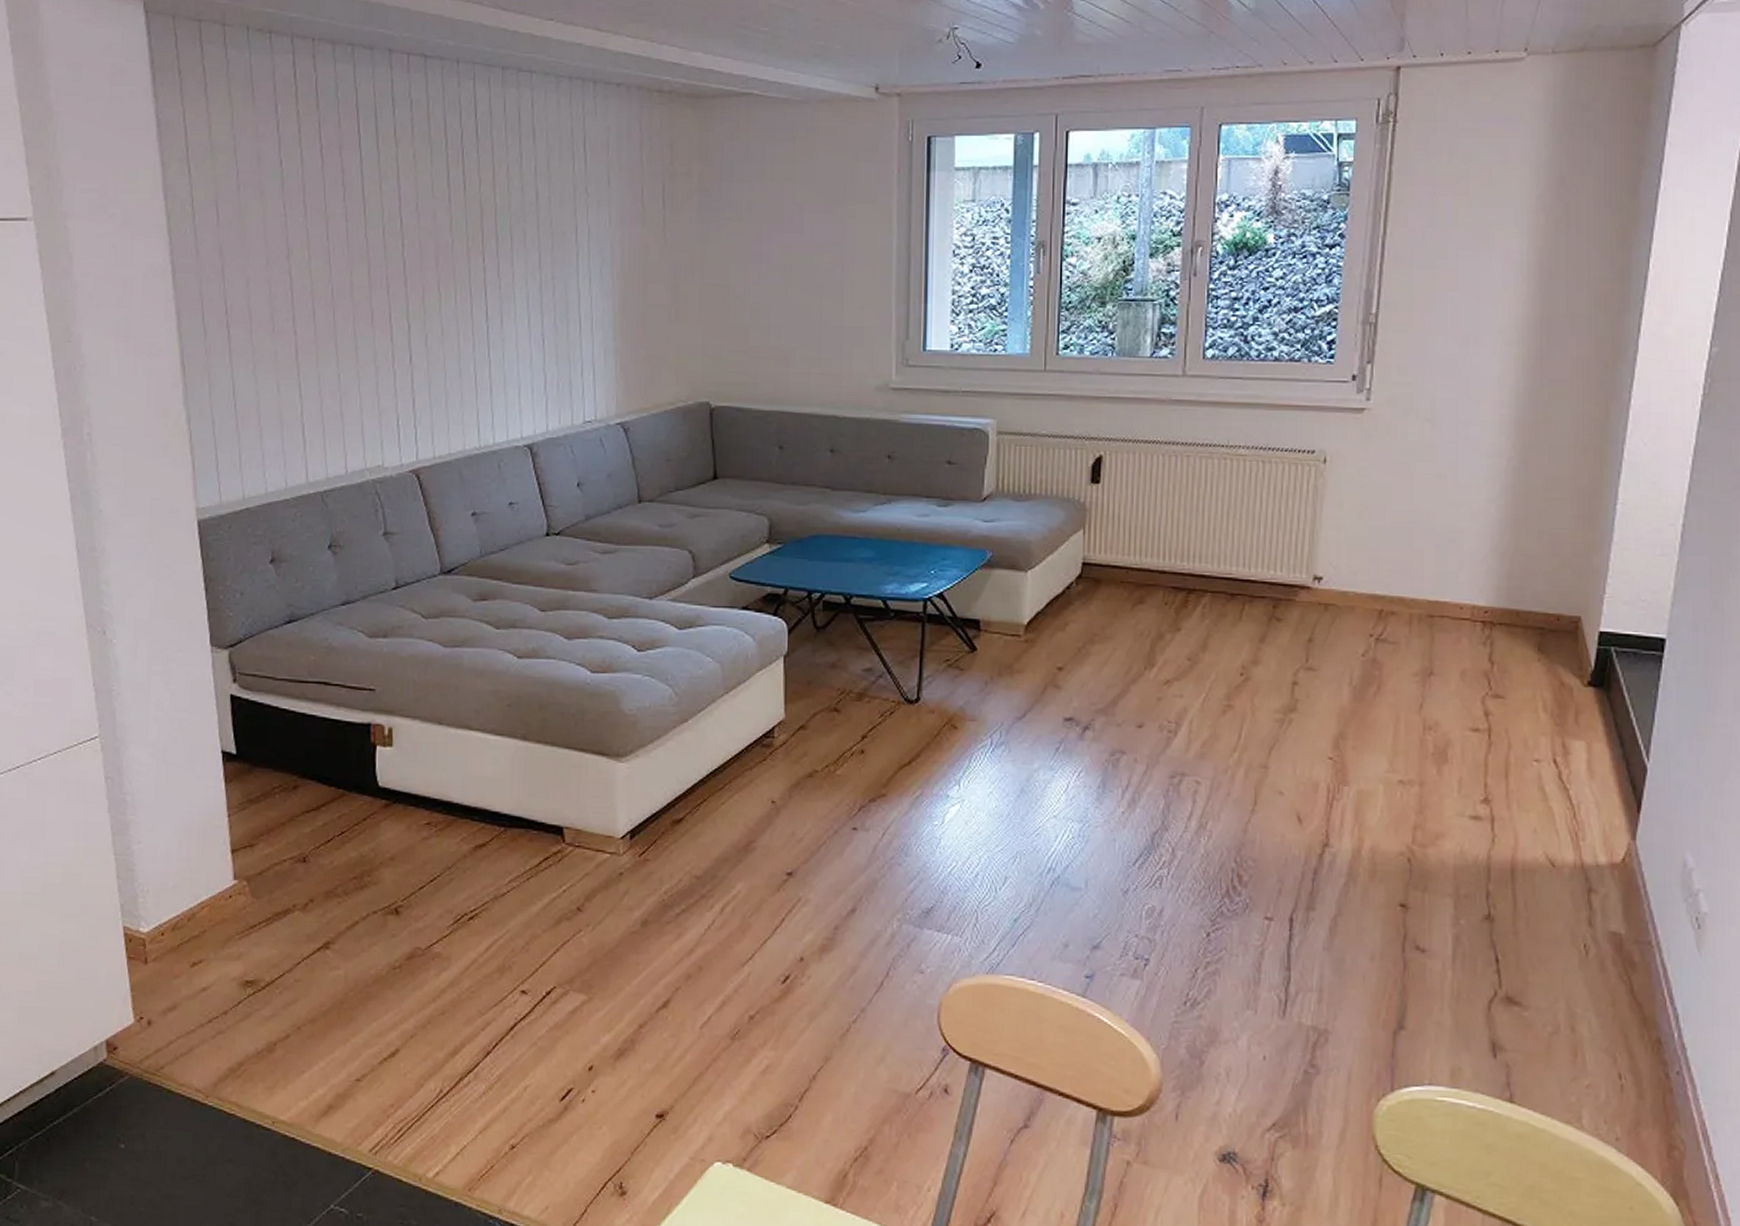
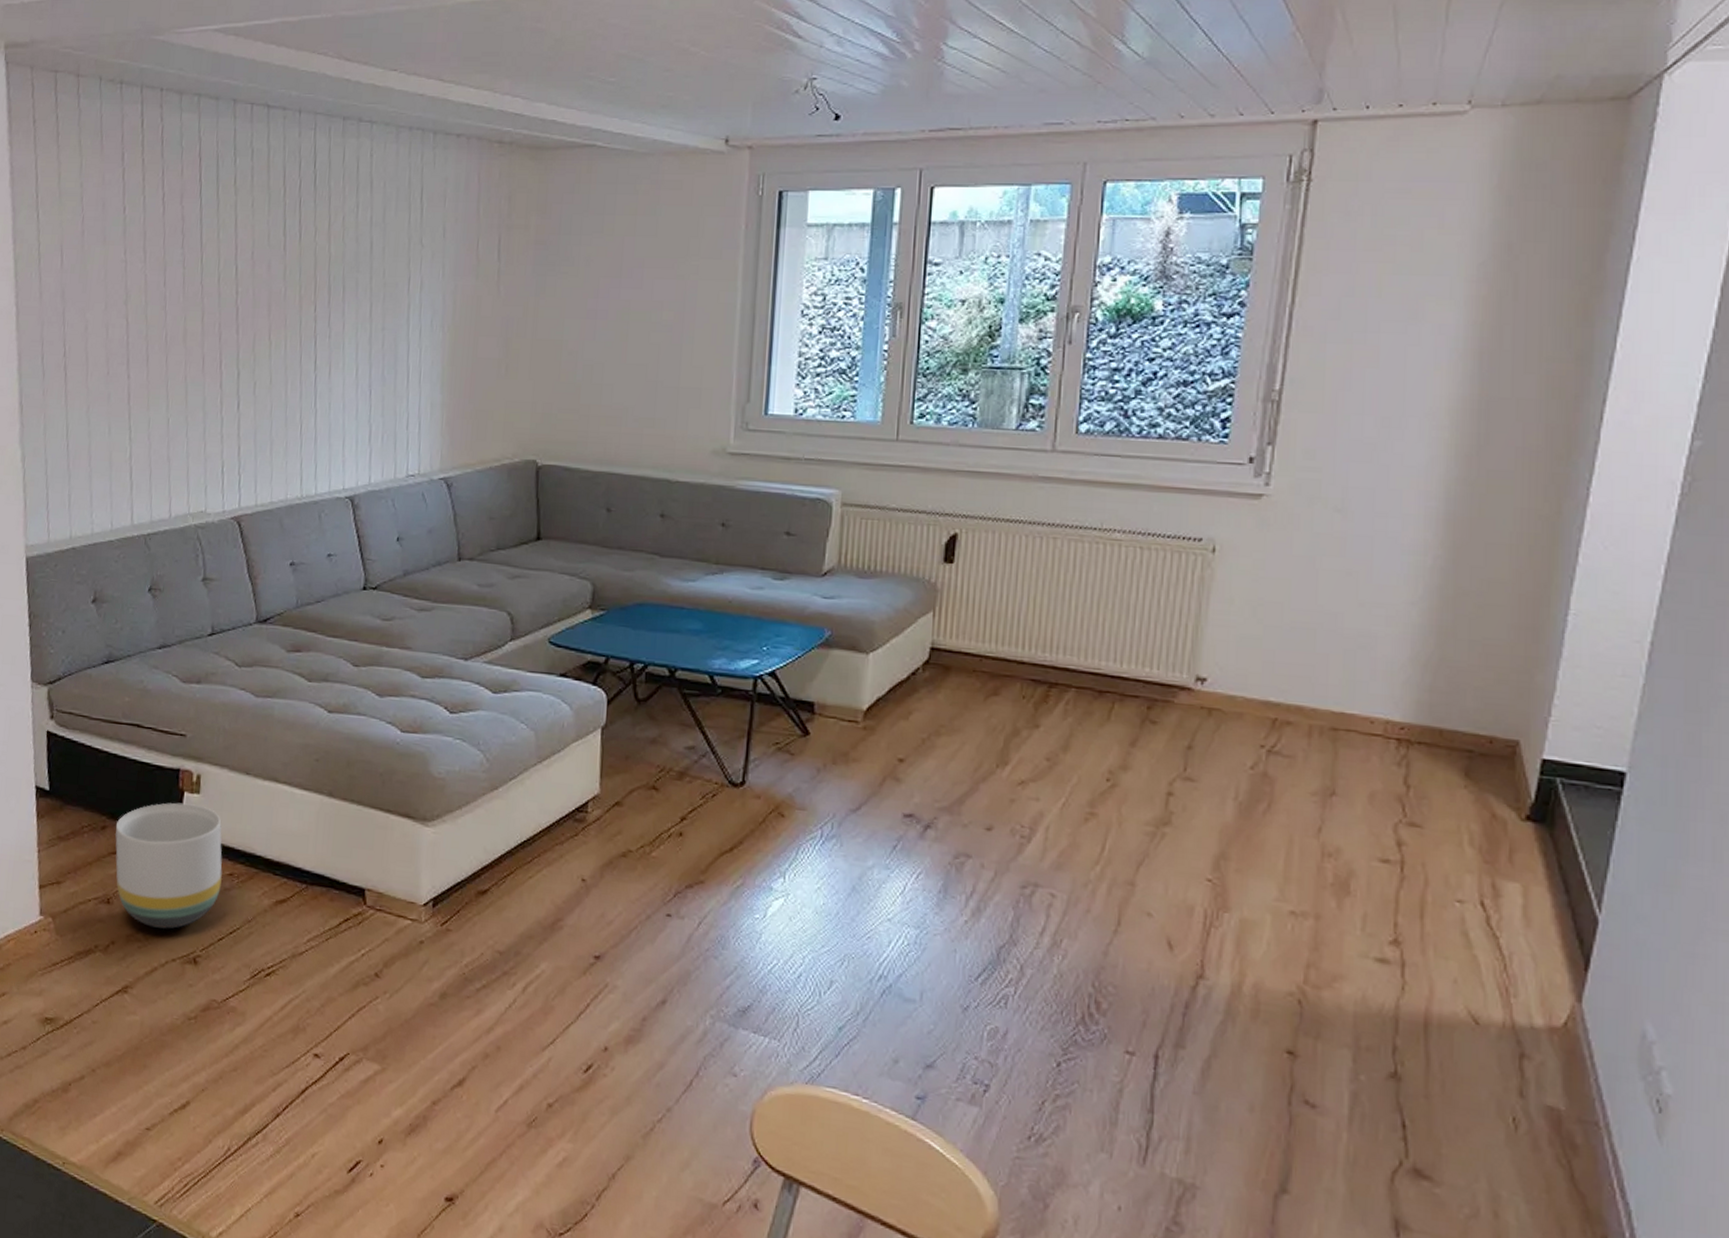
planter: none [307,757,420,882] -> present [115,802,222,929]

